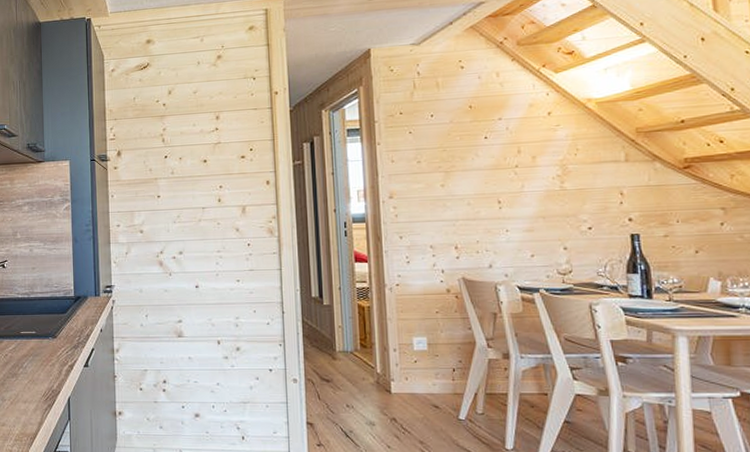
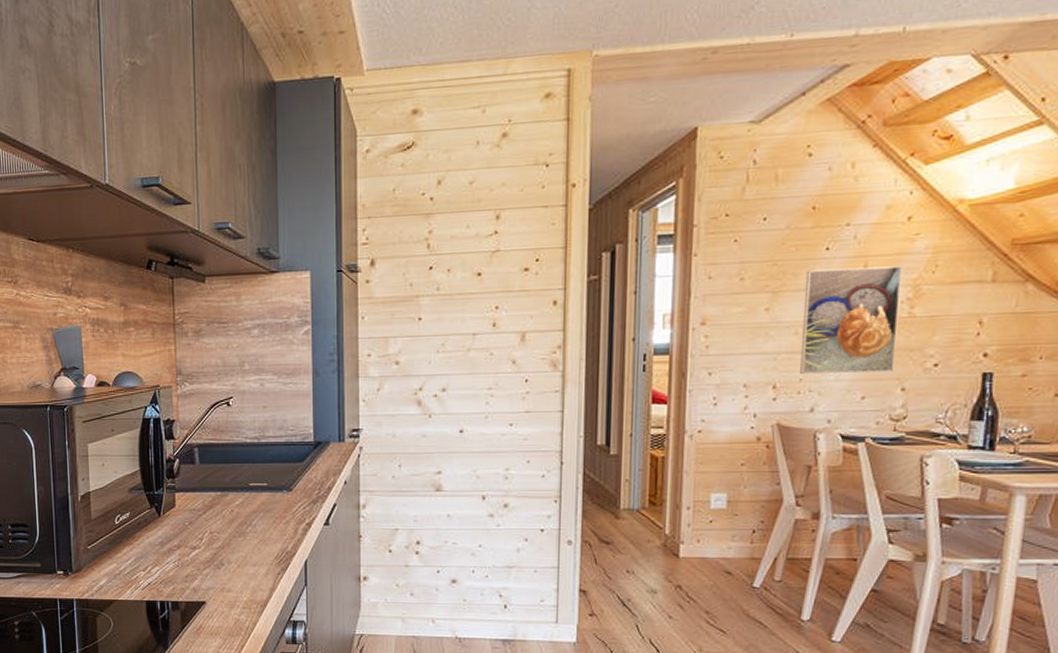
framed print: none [470,150,555,237] -> present [800,266,903,374]

